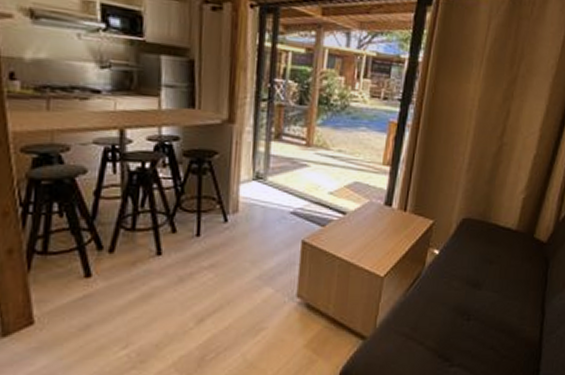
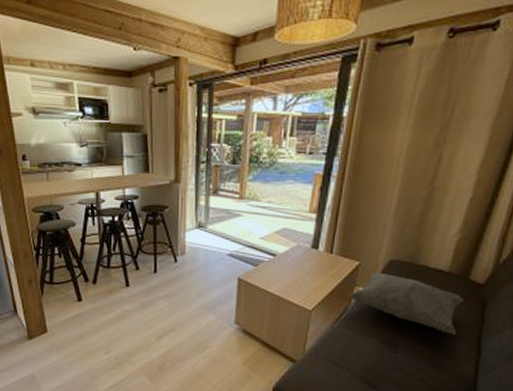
decorative pillow: none [421,231,529,297] -> present [347,272,463,335]

